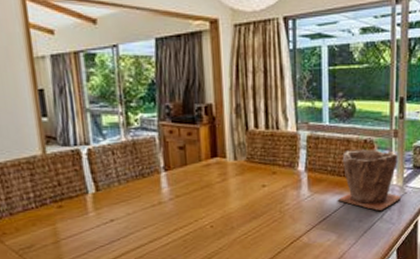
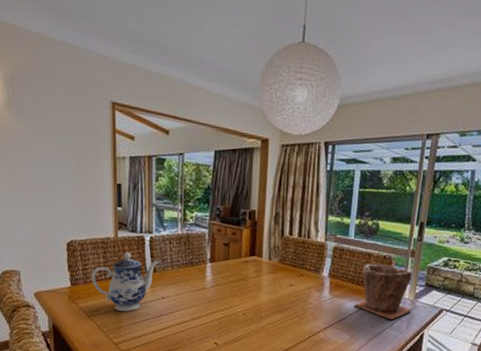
teapot: none [18,171,101,244] -> present [92,252,158,311]

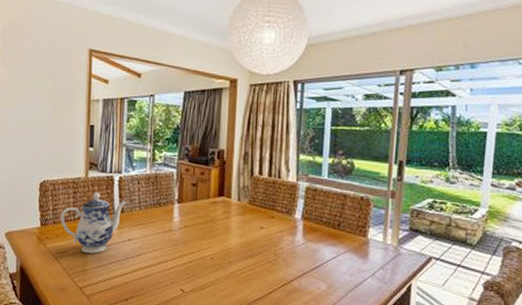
plant pot: present [354,263,412,319] -> none [331,205,396,268]

